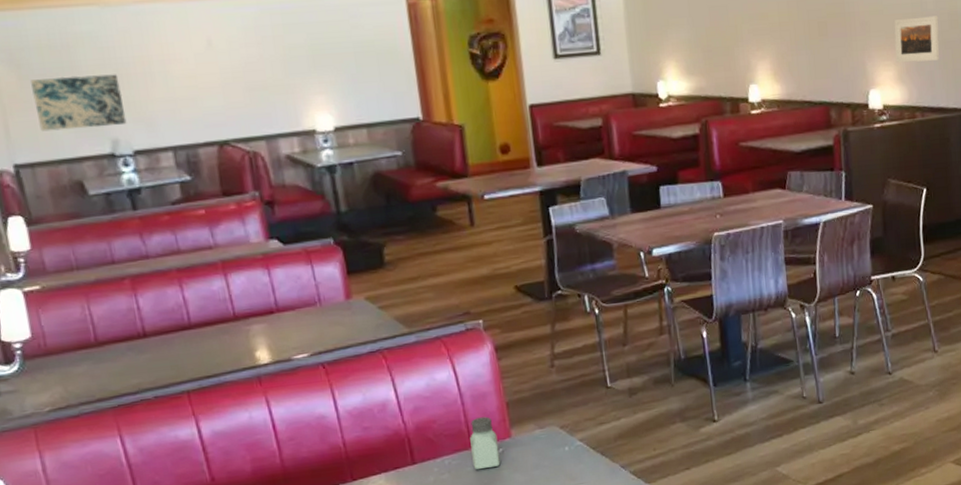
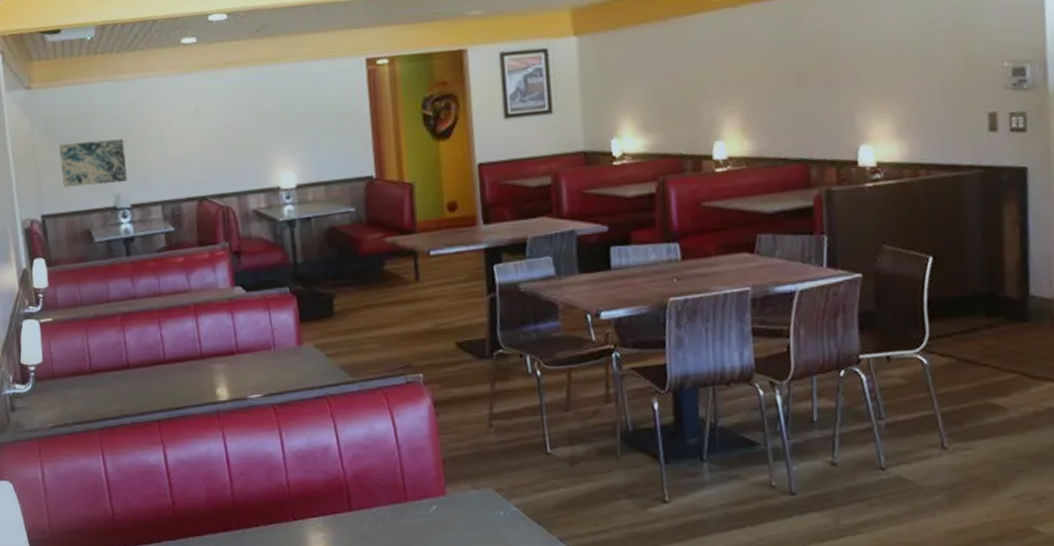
saltshaker: present [470,416,500,470] -> none [405,471,434,525]
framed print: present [894,16,940,63] -> none [891,61,951,116]

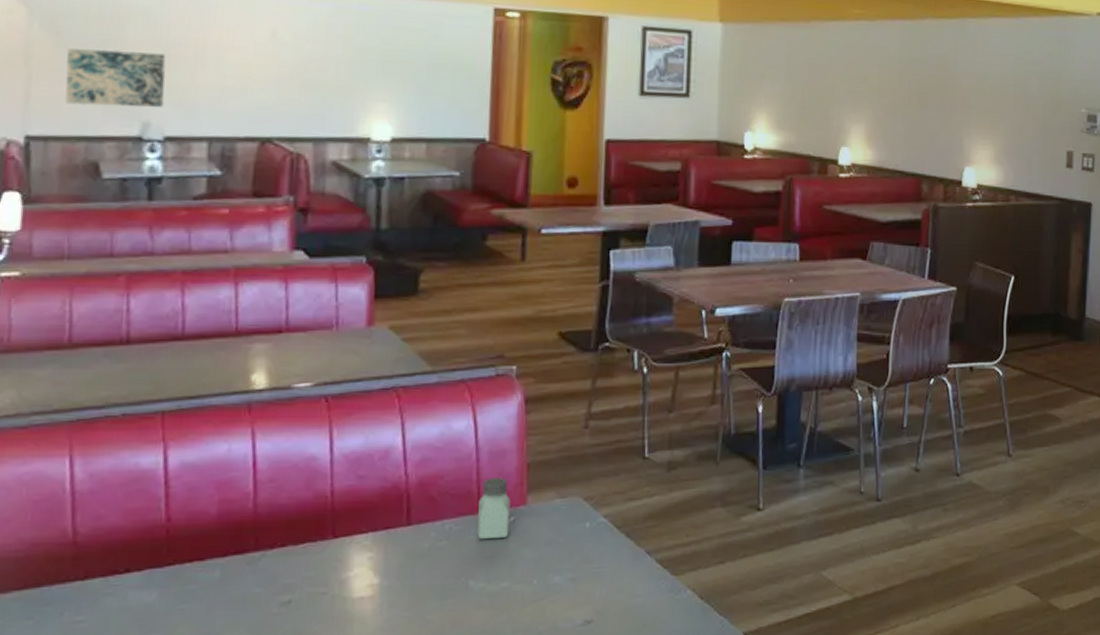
saltshaker: none [405,471,434,525] -> present [477,477,511,540]

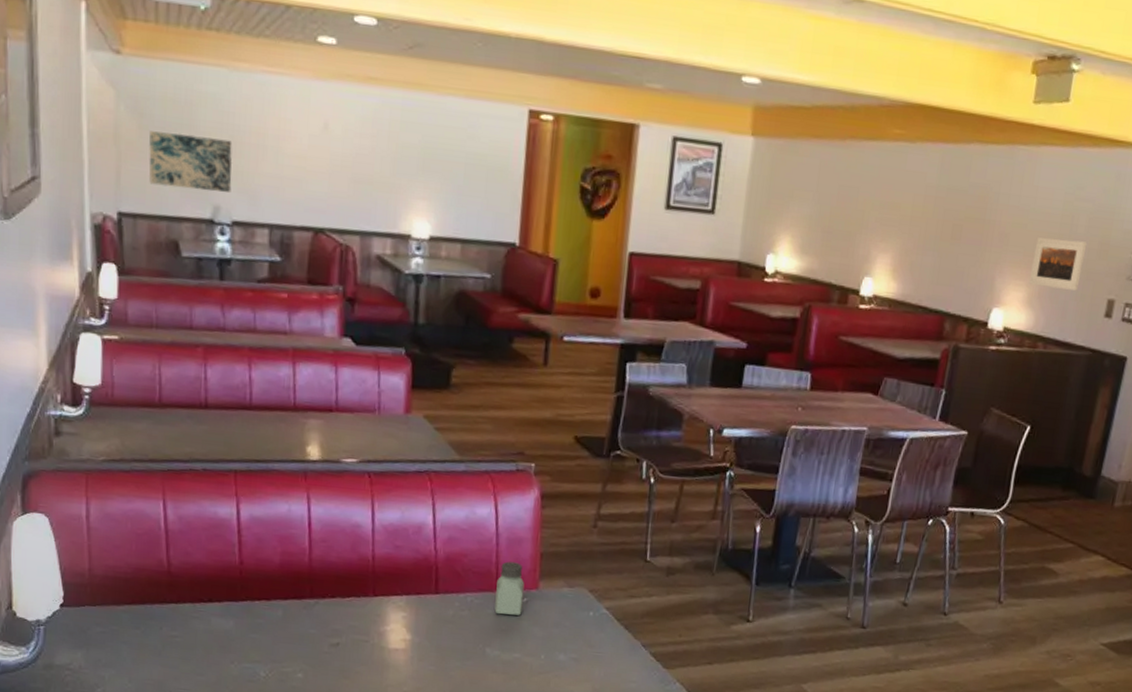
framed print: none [994,99,1041,145] -> present [1028,237,1088,291]

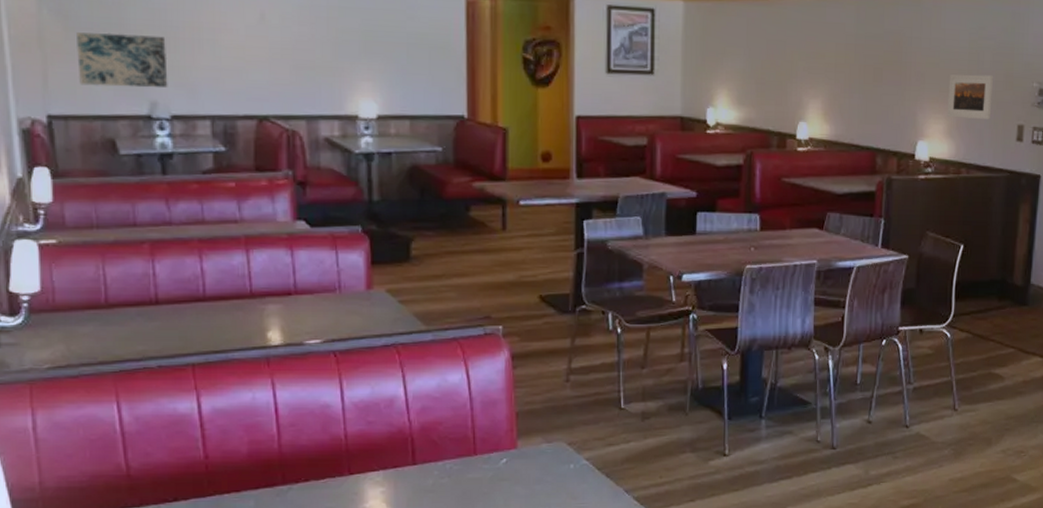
saltshaker: present [494,561,525,616] -> none [475,424,503,478]

